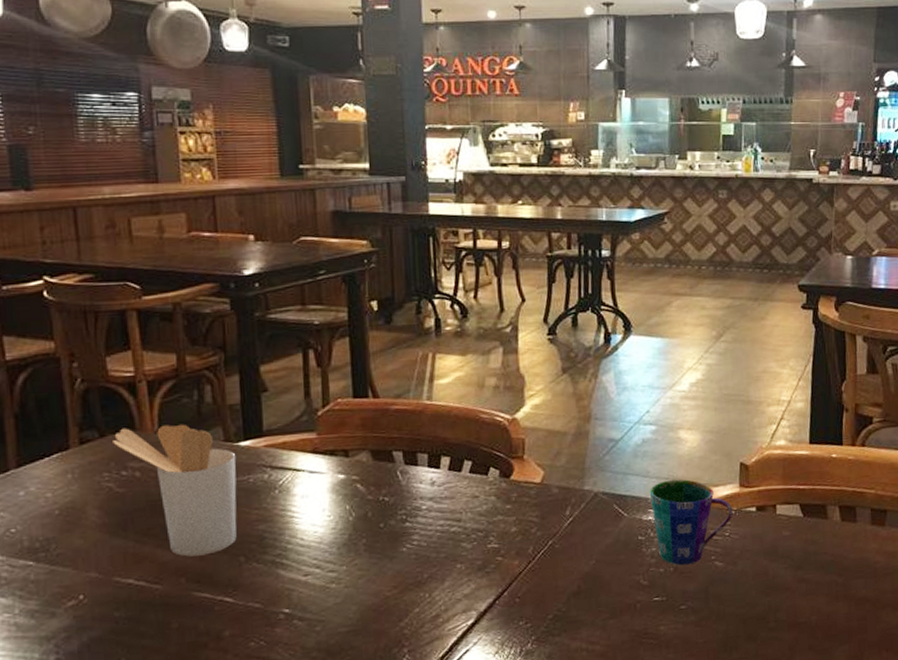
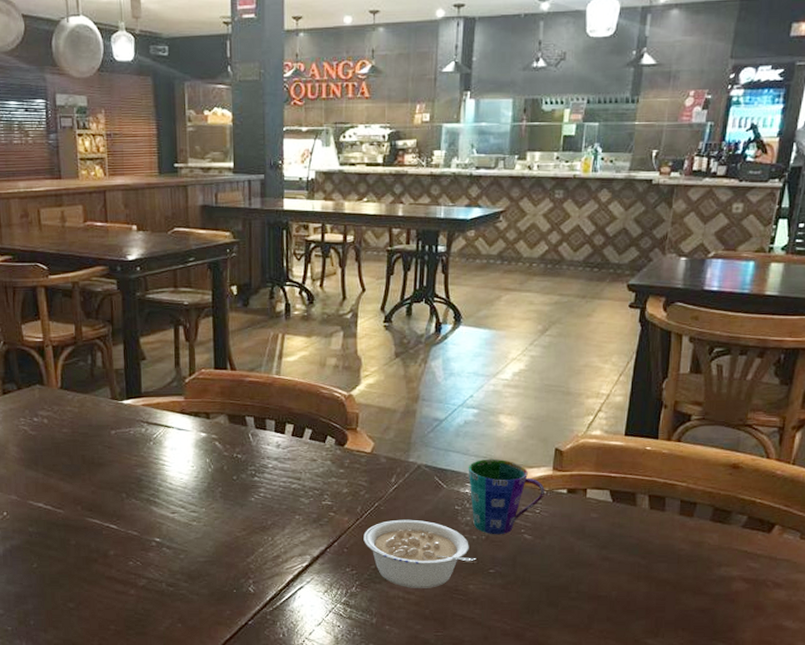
utensil holder: present [113,424,237,557] -> none [27,383,121,490]
legume: none [537,556,665,638] -> present [363,519,476,588]

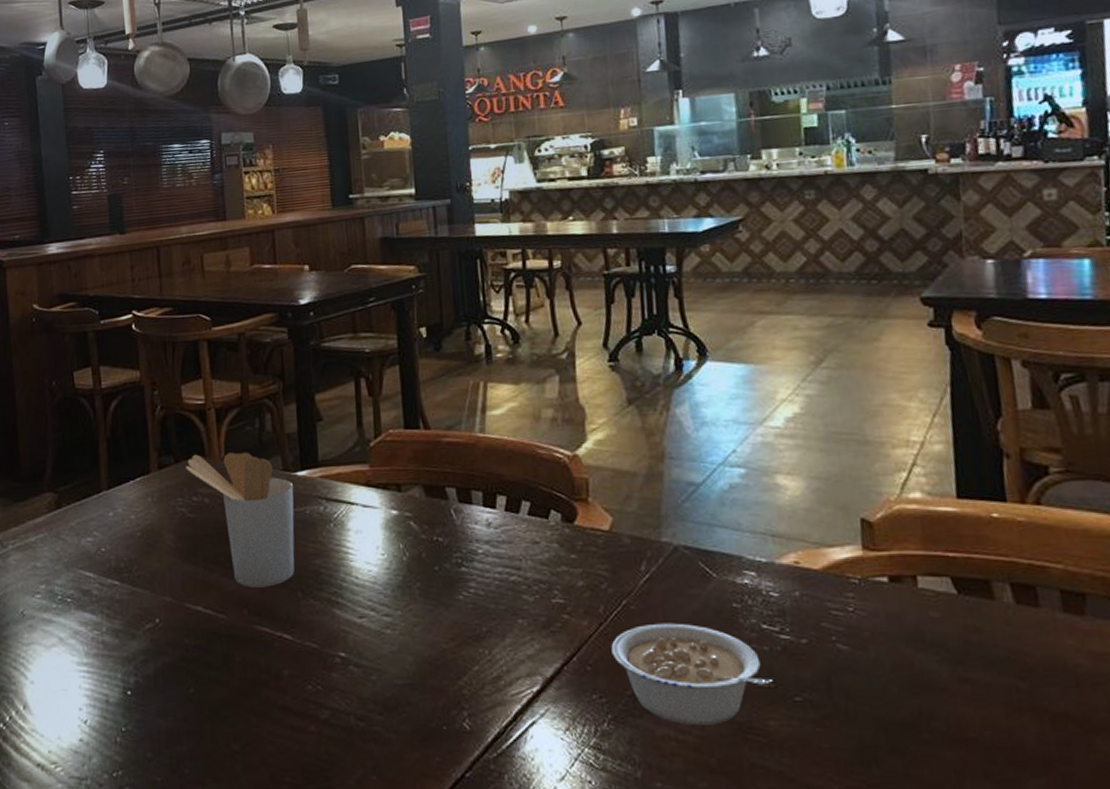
utensil holder: none [27,383,121,490] -> present [186,452,295,588]
cup: present [468,458,545,535] -> none [742,535,857,645]

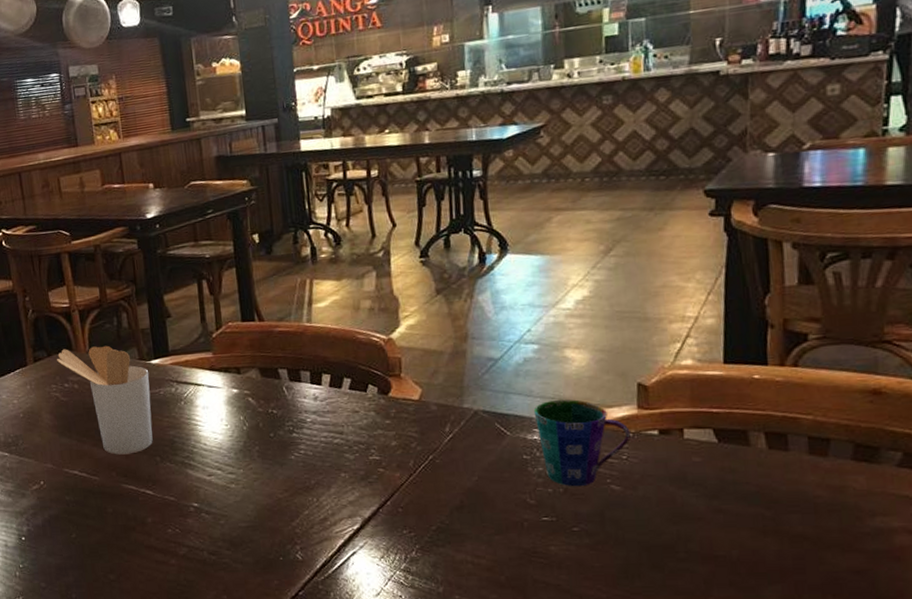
legume: present [611,623,773,725] -> none [419,472,555,551]
cup: none [742,535,857,645] -> present [533,399,631,487]

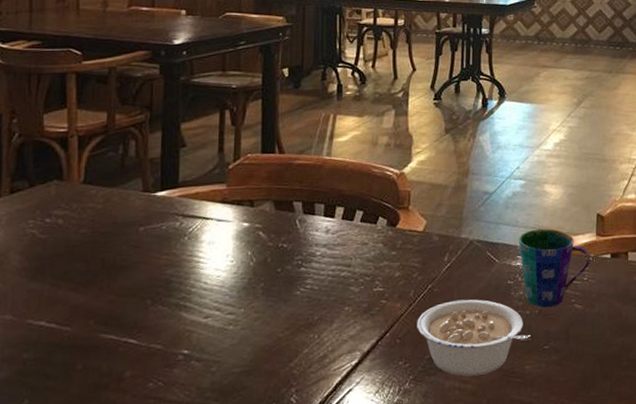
utensil holder: present [57,345,153,455] -> none [41,175,152,300]
legume: none [419,472,555,551] -> present [417,299,531,377]

